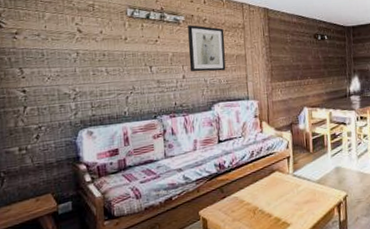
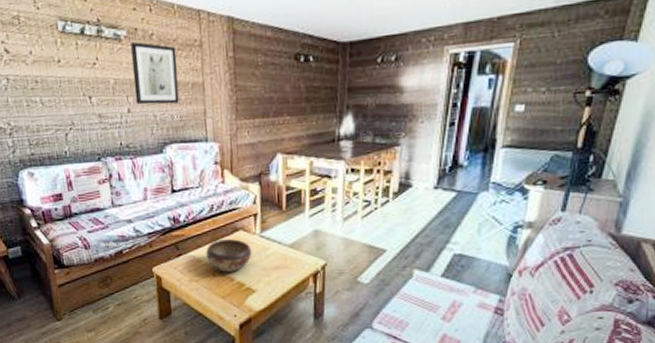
decorative bowl: none [247,179,287,211] -> present [206,239,252,273]

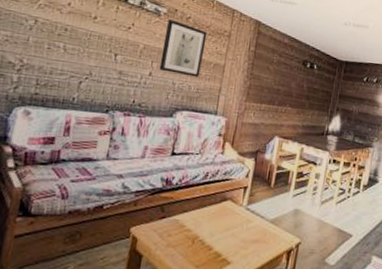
decorative bowl: present [206,239,252,273] -> none [190,207,236,242]

